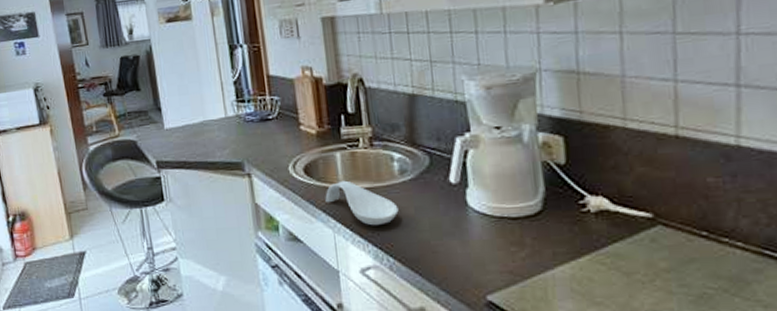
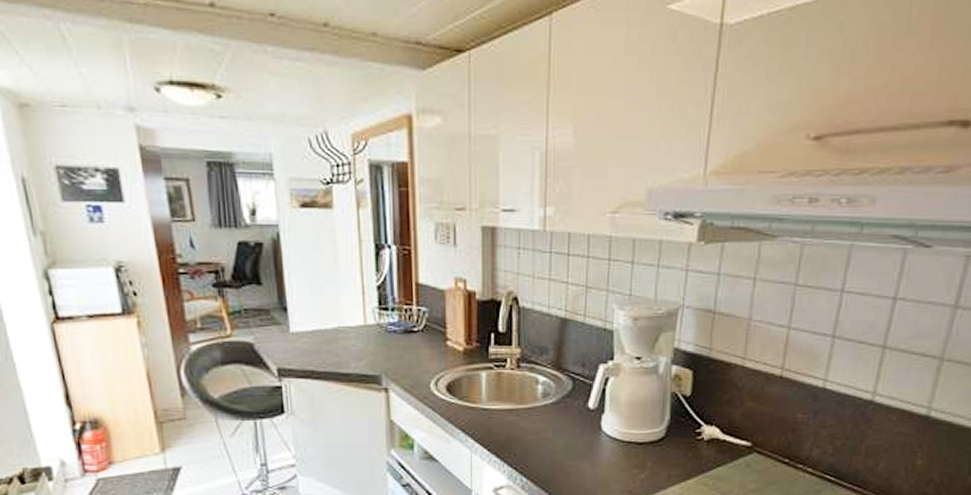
spoon rest: present [325,180,399,226] -> none [466,400,537,447]

